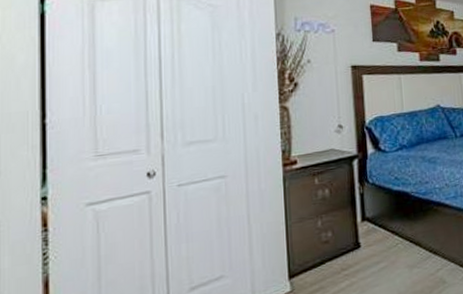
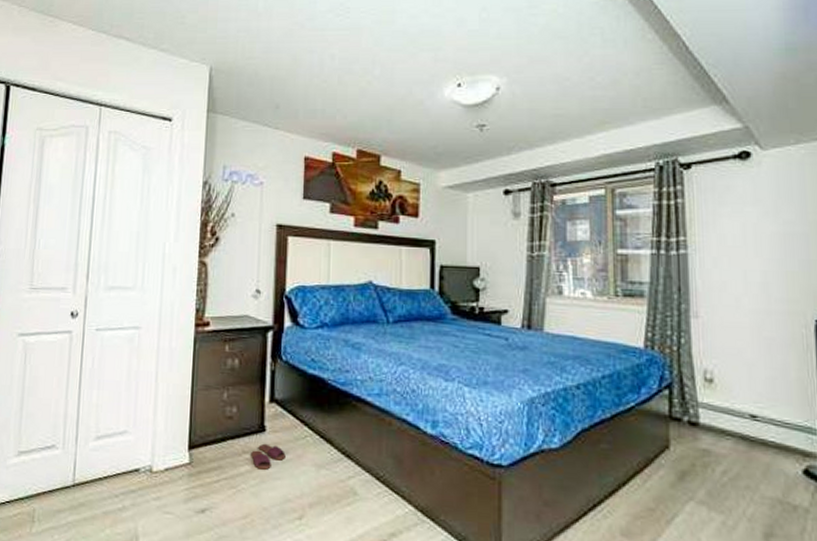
slippers: none [349,257,381,282] -> present [251,443,286,470]

